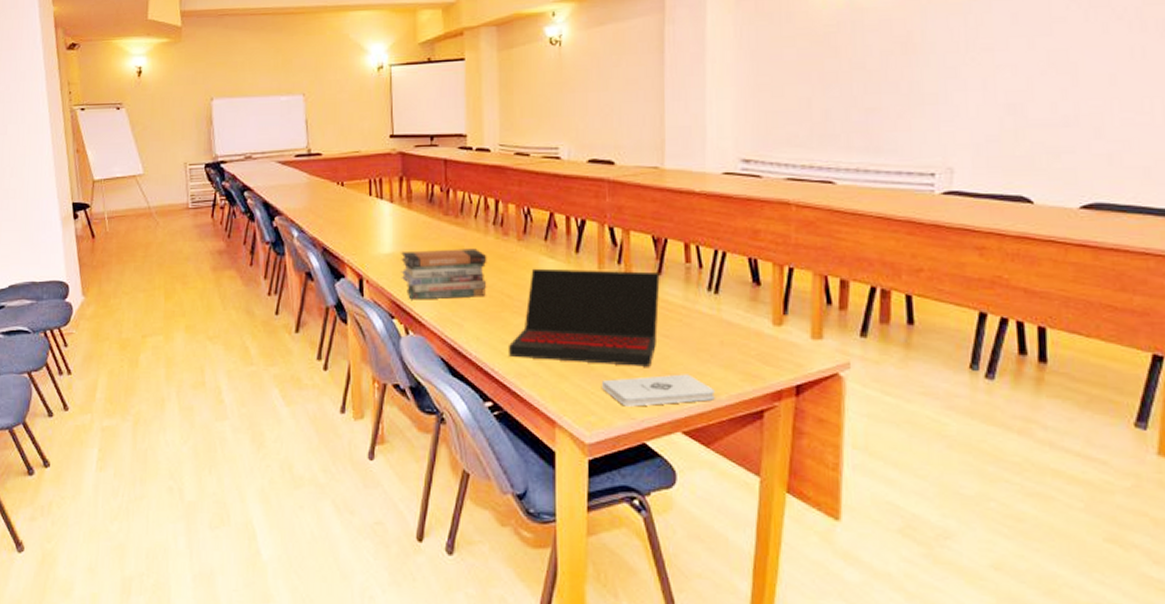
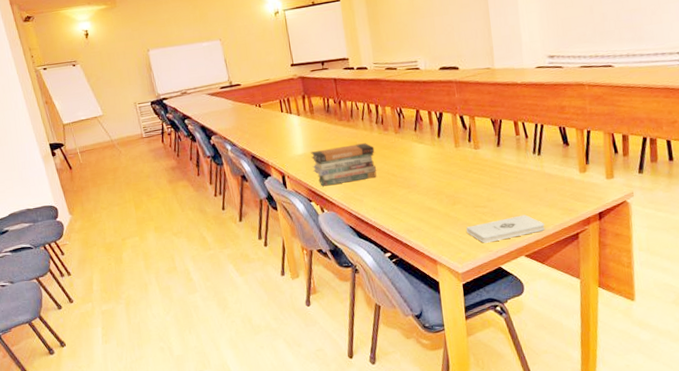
laptop: present [509,268,660,367] -> none [398,145,501,219]

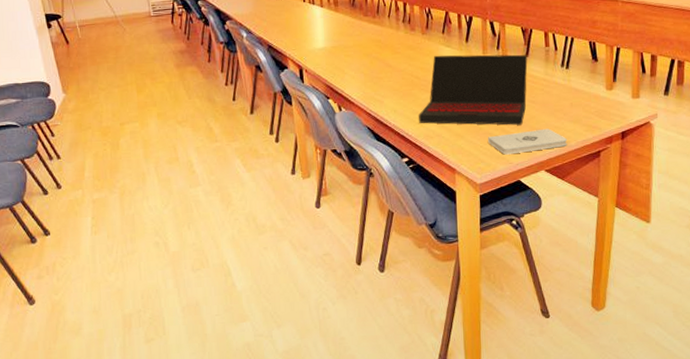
book stack: present [311,143,377,187] -> none [332,42,400,84]
laptop: none [398,145,501,219] -> present [419,54,528,125]

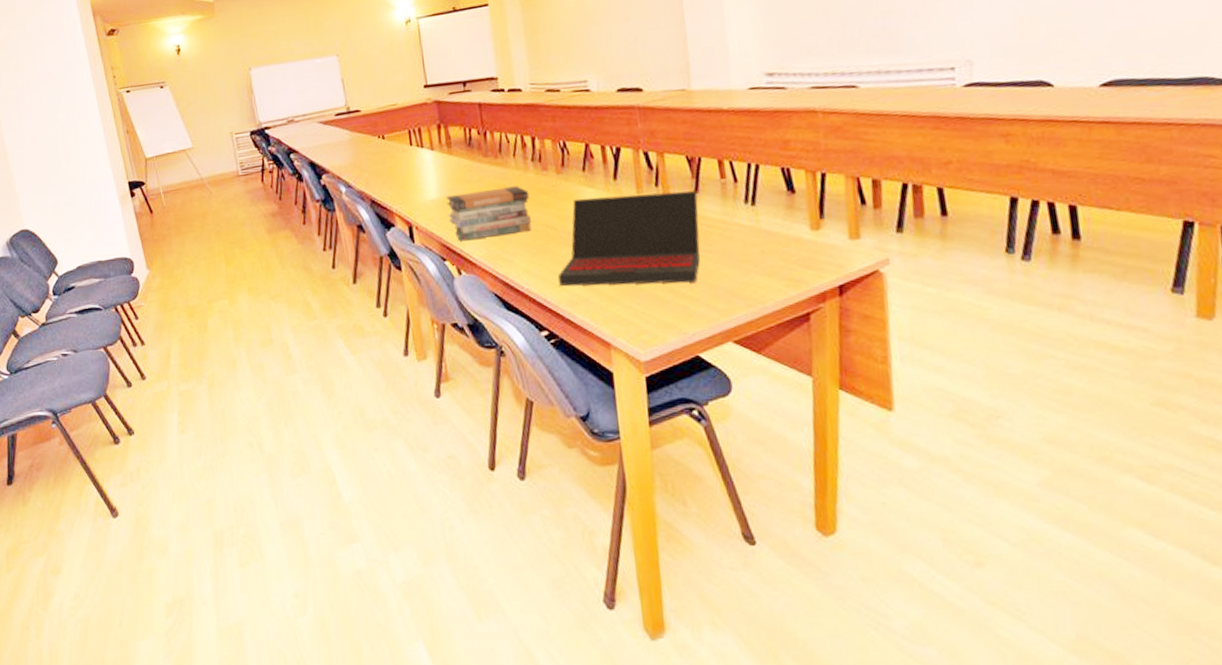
book stack: none [332,42,400,84] -> present [446,186,531,242]
notepad: present [488,128,567,155] -> none [651,285,761,323]

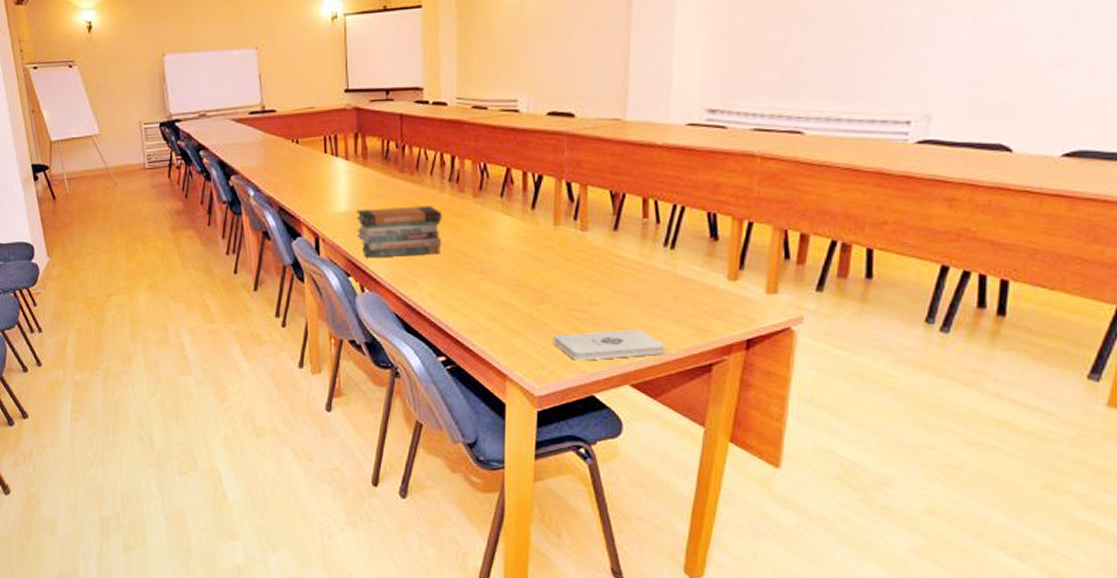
laptop: present [558,191,700,286] -> none [463,225,616,322]
notepad: none [651,285,761,323] -> present [554,329,665,361]

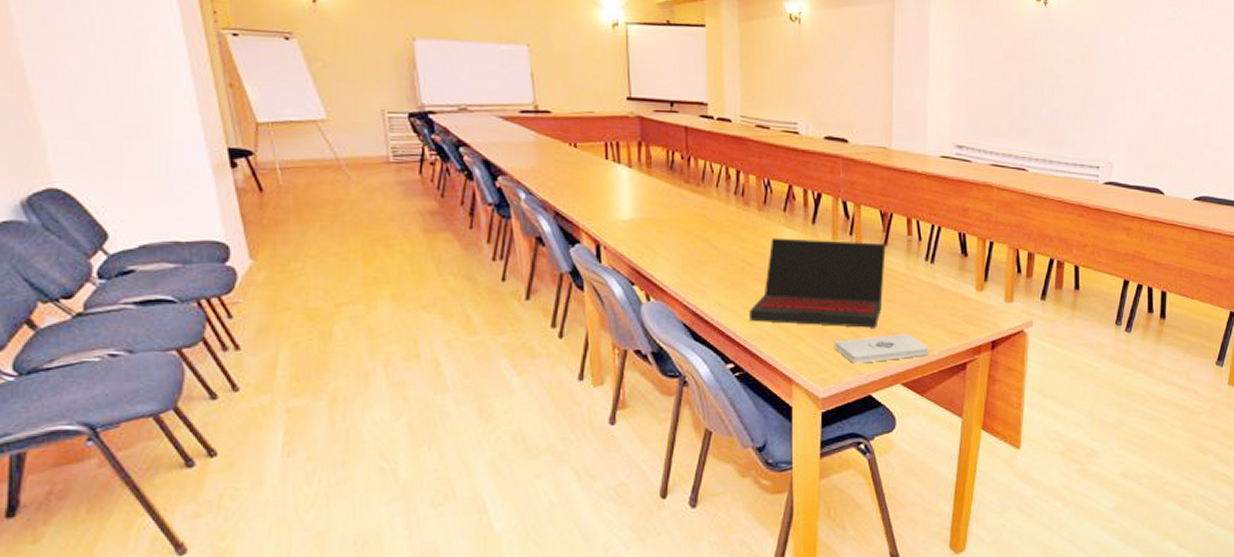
book stack: present [356,206,443,258] -> none [641,217,729,267]
laptop: none [463,225,616,322] -> present [750,237,886,328]

